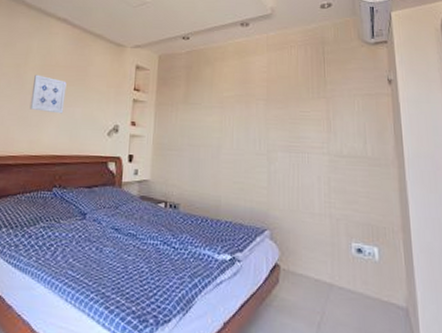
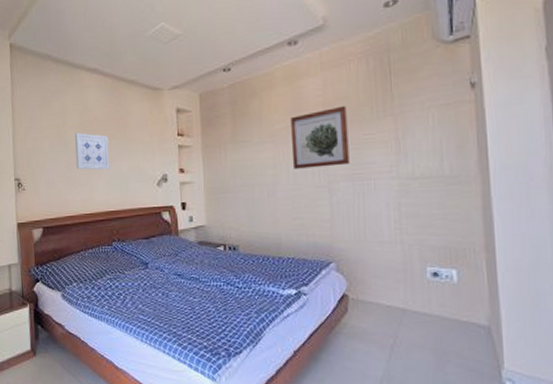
wall art: none [238,83,287,137] -> present [291,105,350,169]

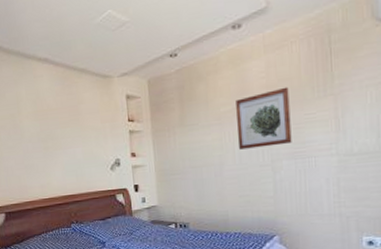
wall art: present [75,132,110,170] -> none [30,121,66,157]

